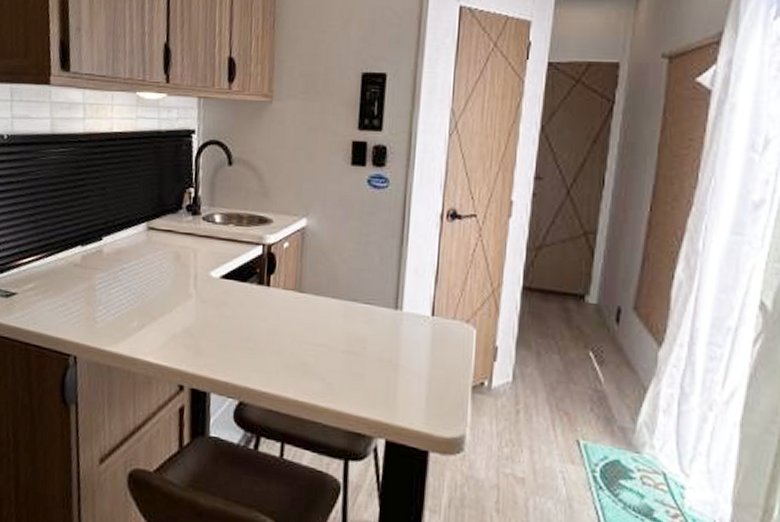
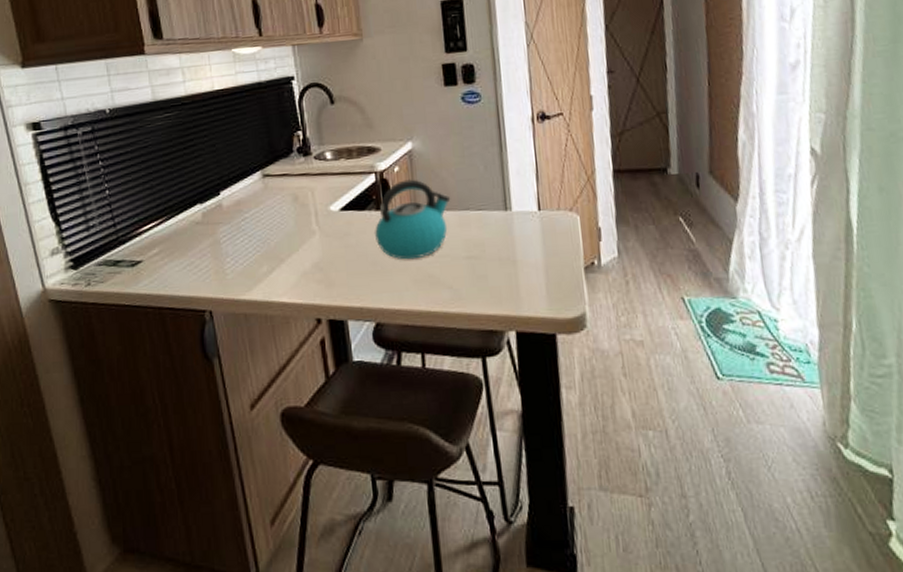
kettle: none [252,257,339,344] -> present [375,179,451,260]

